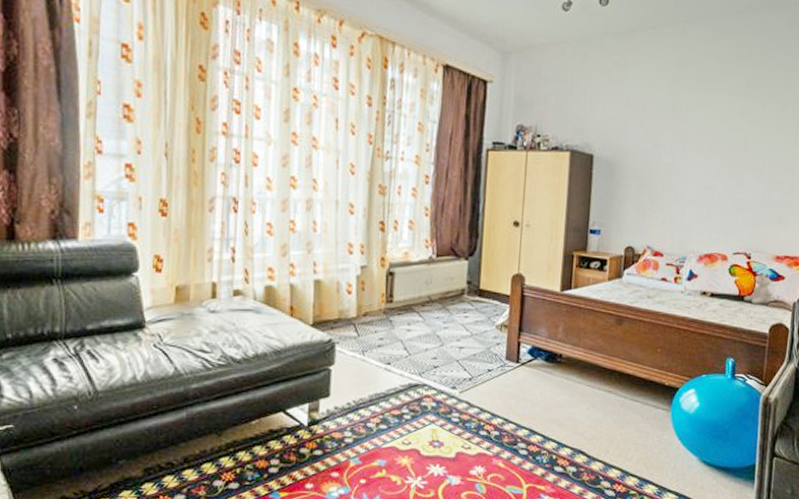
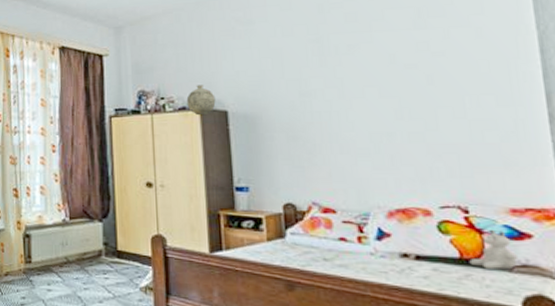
decorative vase: none [559,125,585,158] -> present [186,85,216,116]

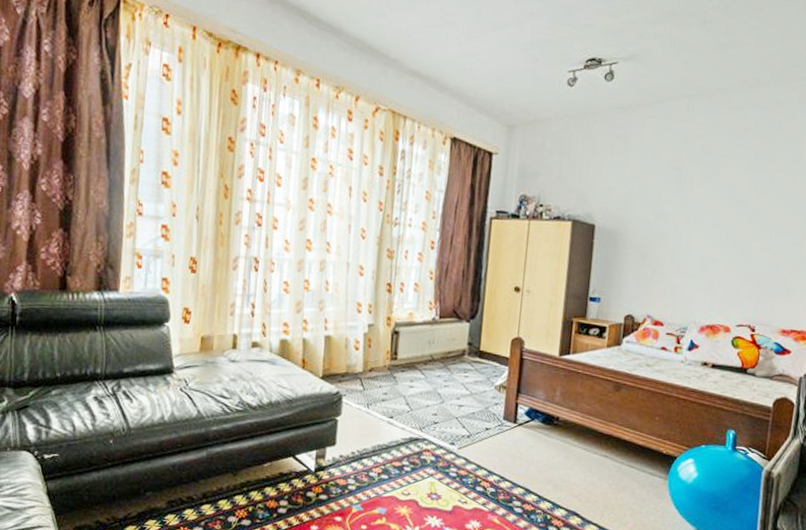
decorative vase: present [186,85,216,116] -> none [561,196,587,227]

